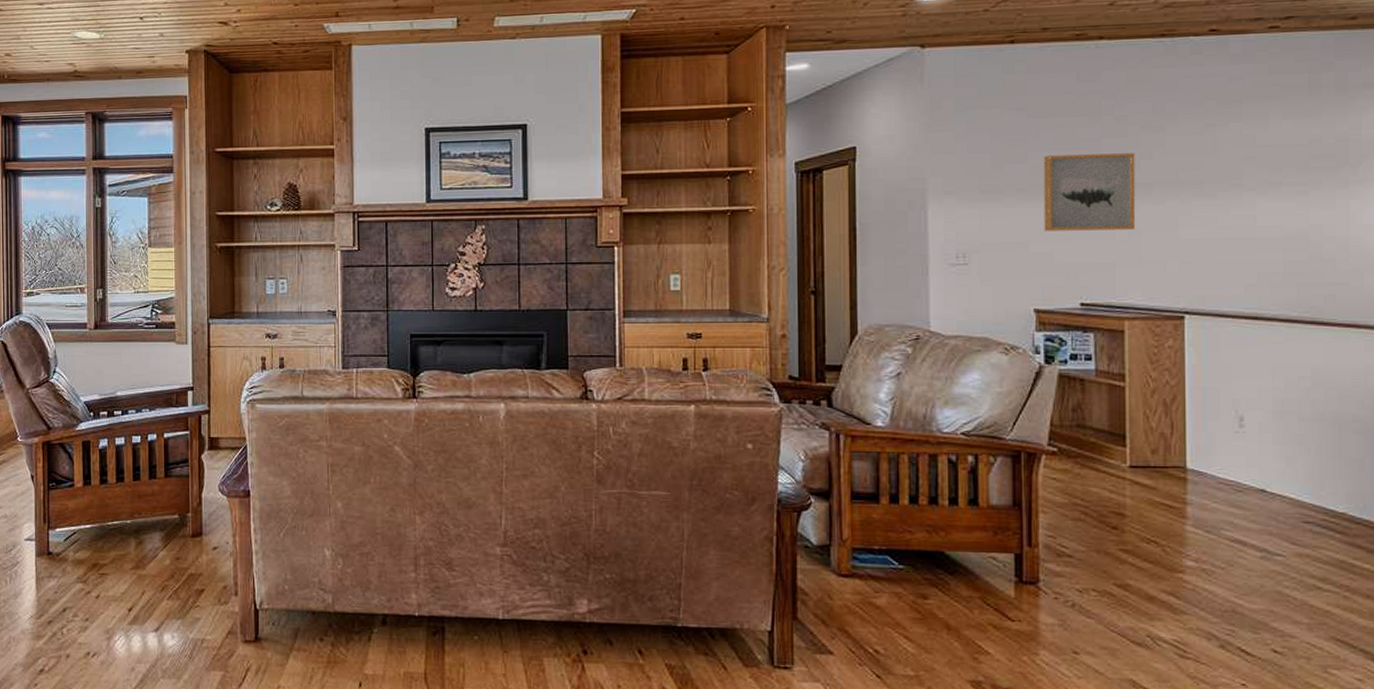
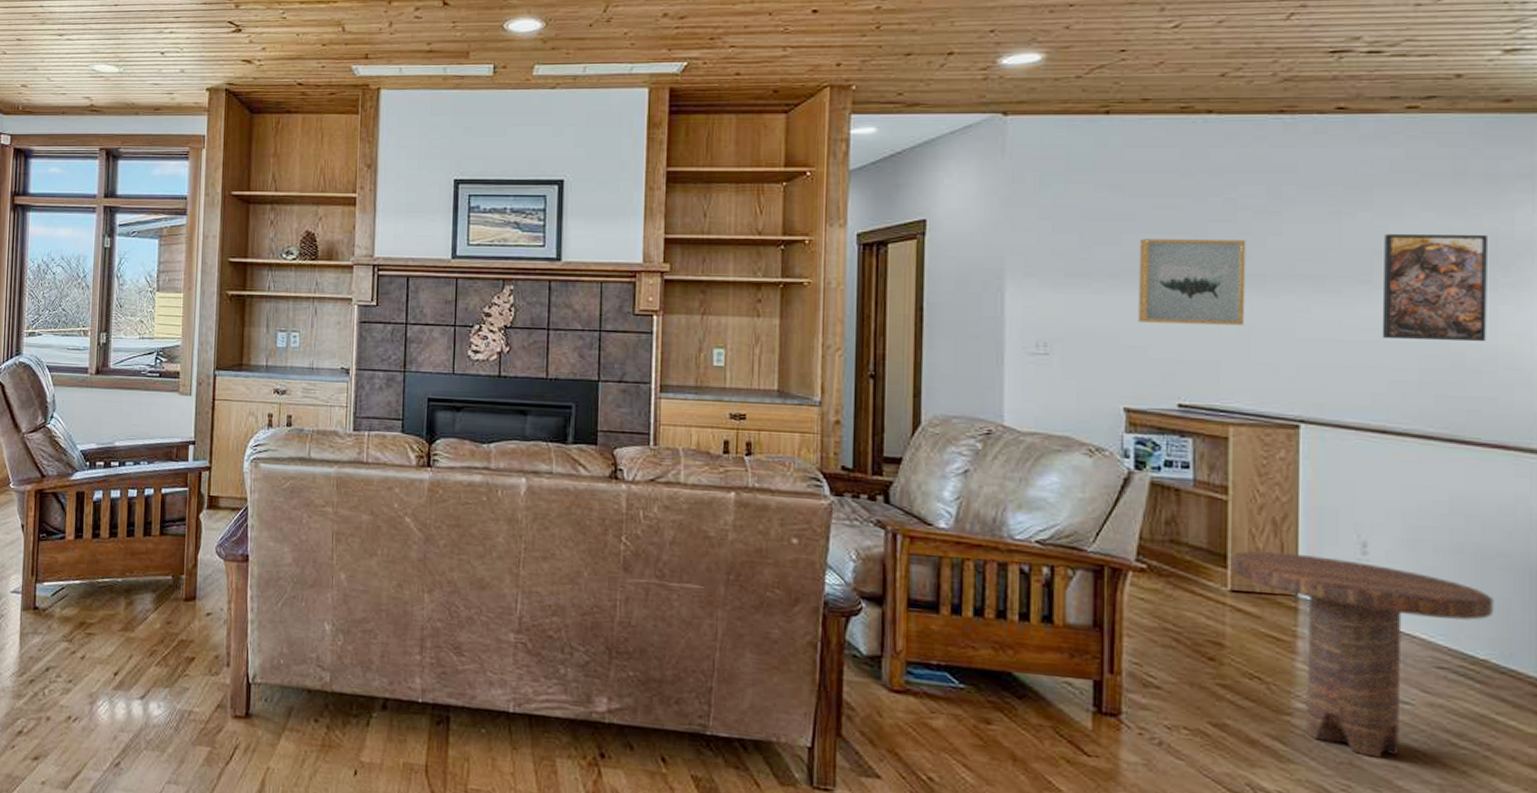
side table: none [1129,429,1350,604] -> present [1230,551,1494,758]
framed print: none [1252,138,1340,236] -> present [1382,234,1487,342]

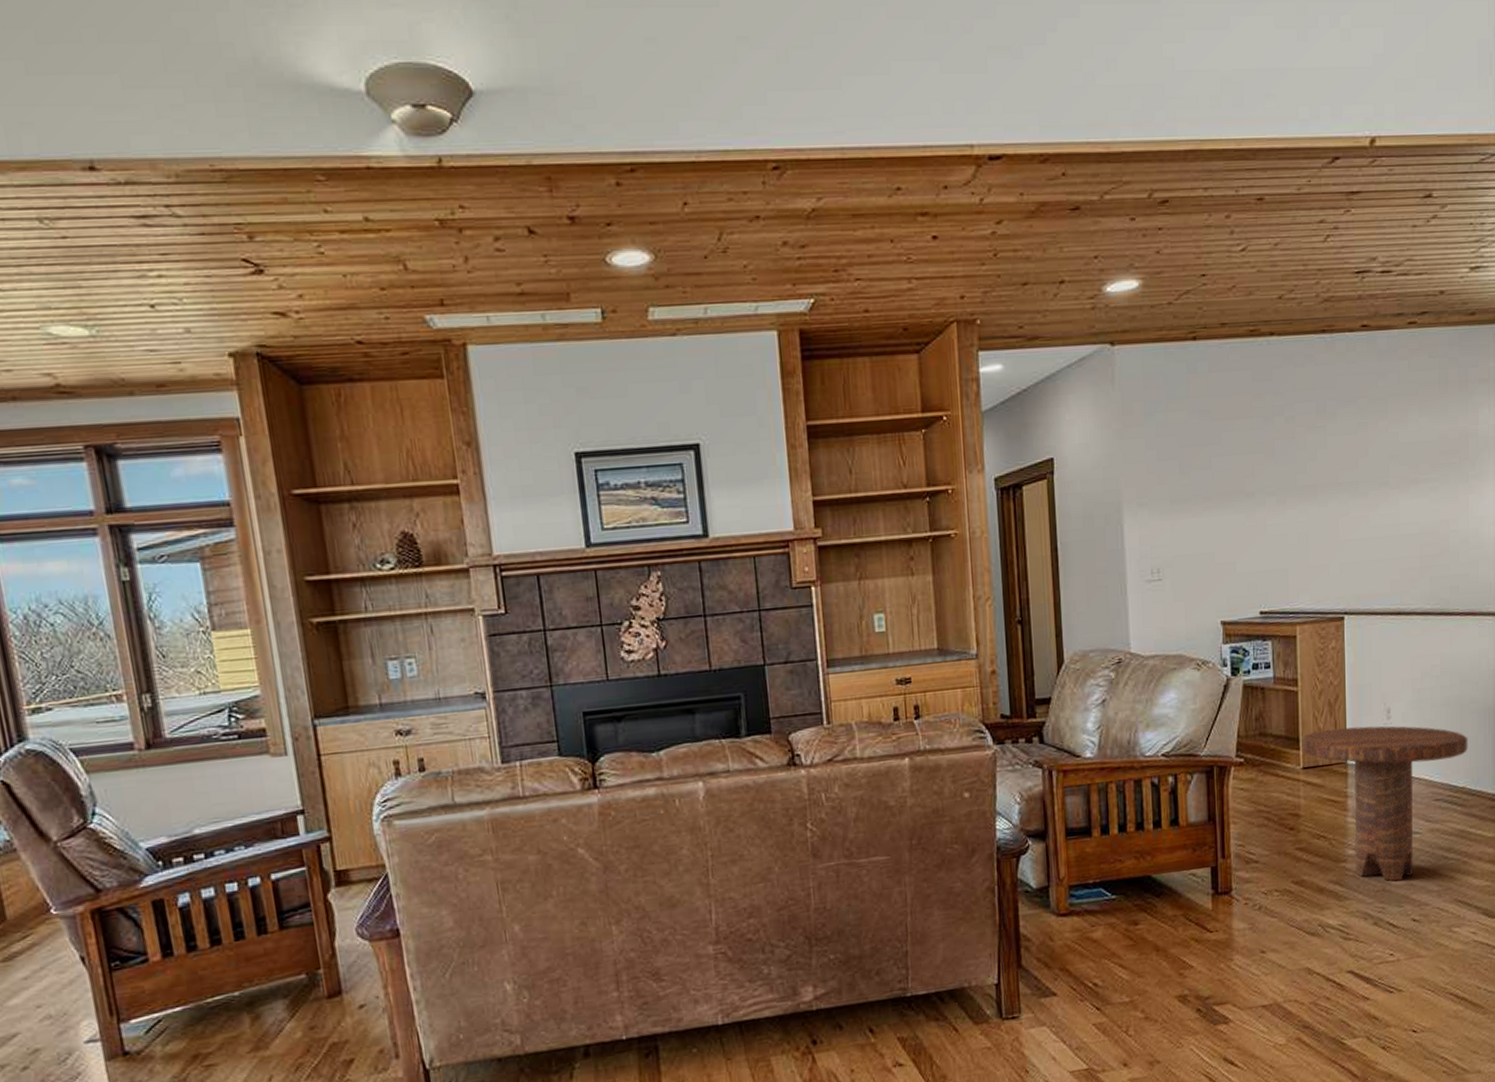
wall art: present [1138,239,1246,325] -> none [1225,455,1304,540]
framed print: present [1382,234,1487,342] -> none [1395,434,1462,533]

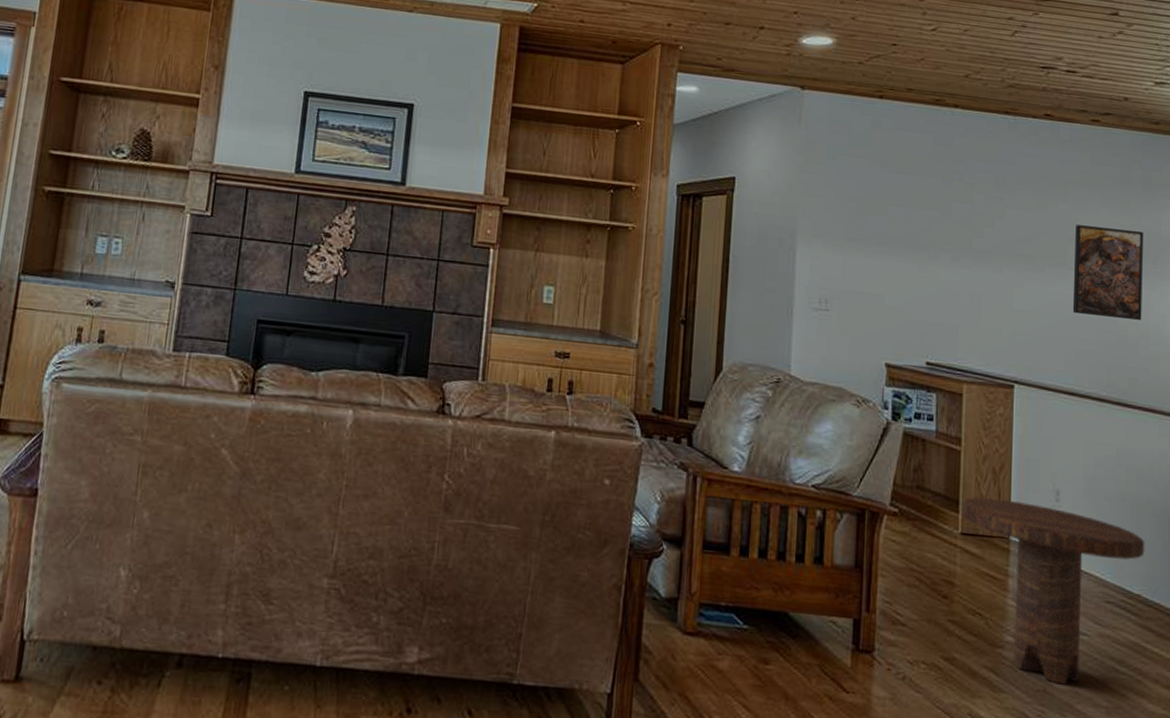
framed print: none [1395,434,1462,533] -> present [1072,225,1143,321]

